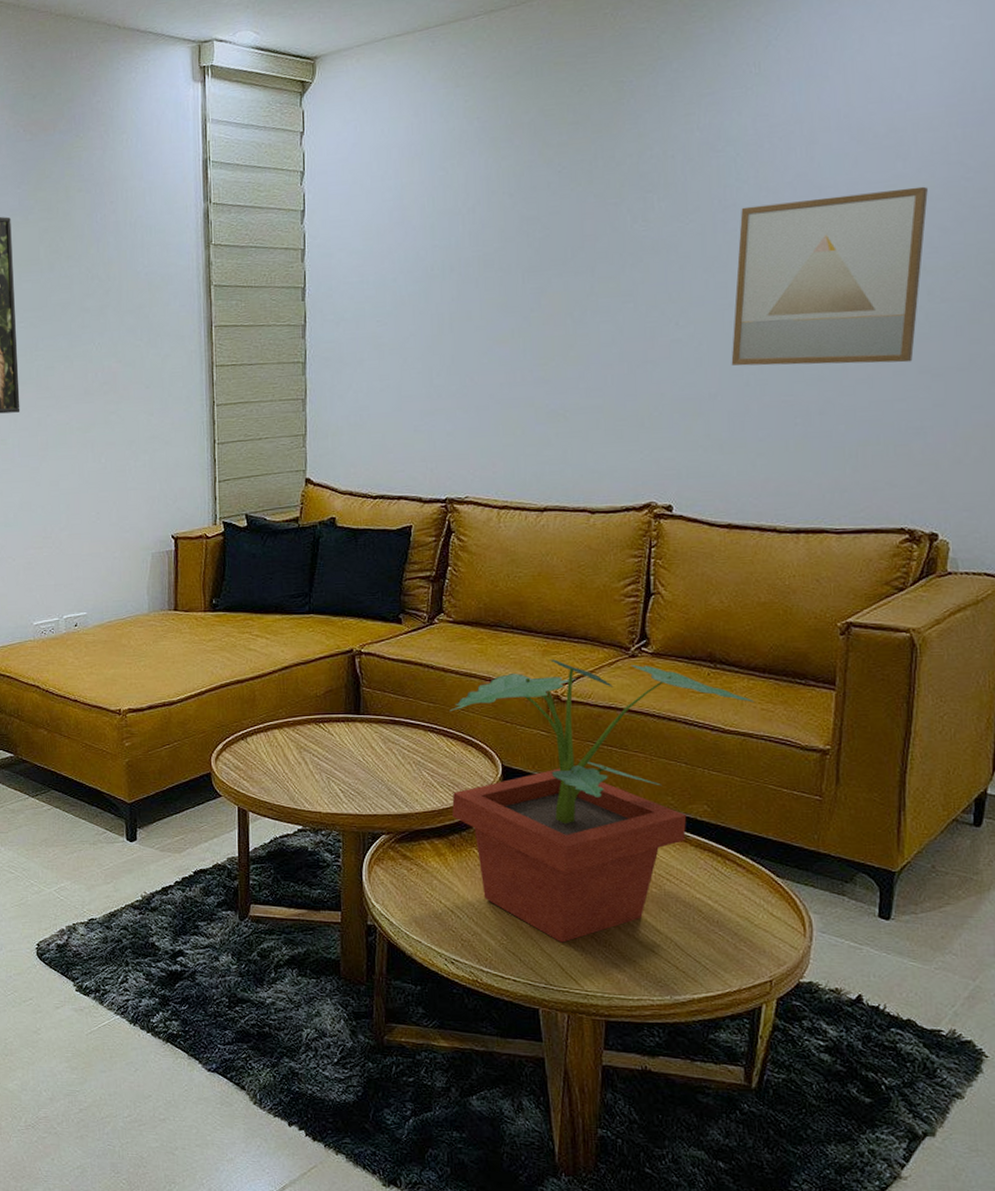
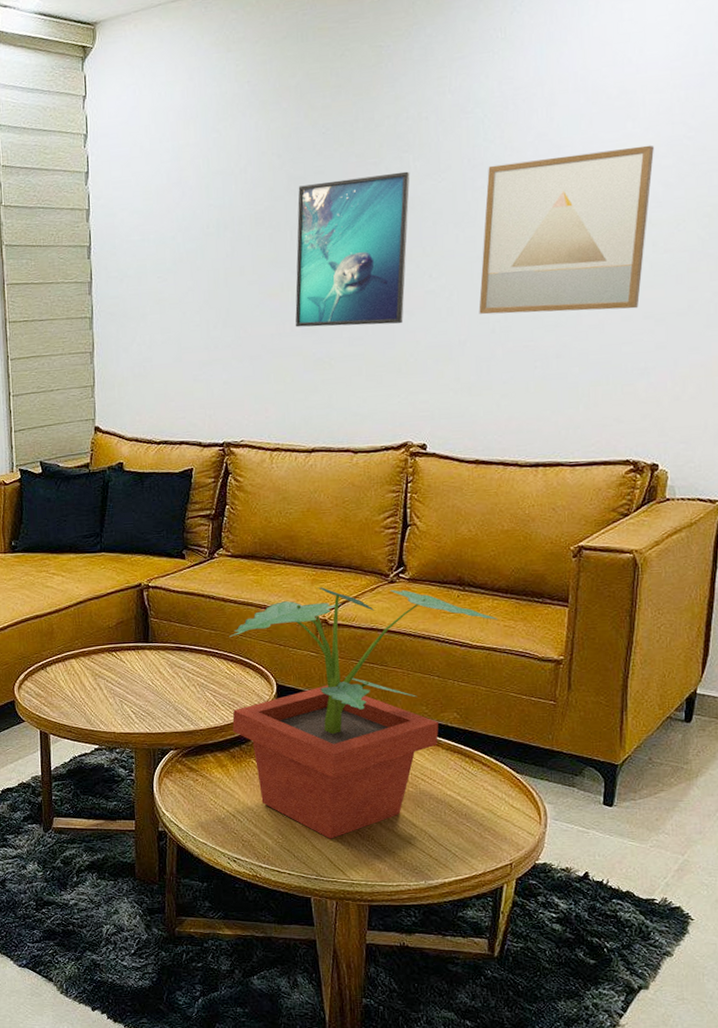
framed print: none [526,212,655,377] -> present [295,171,410,328]

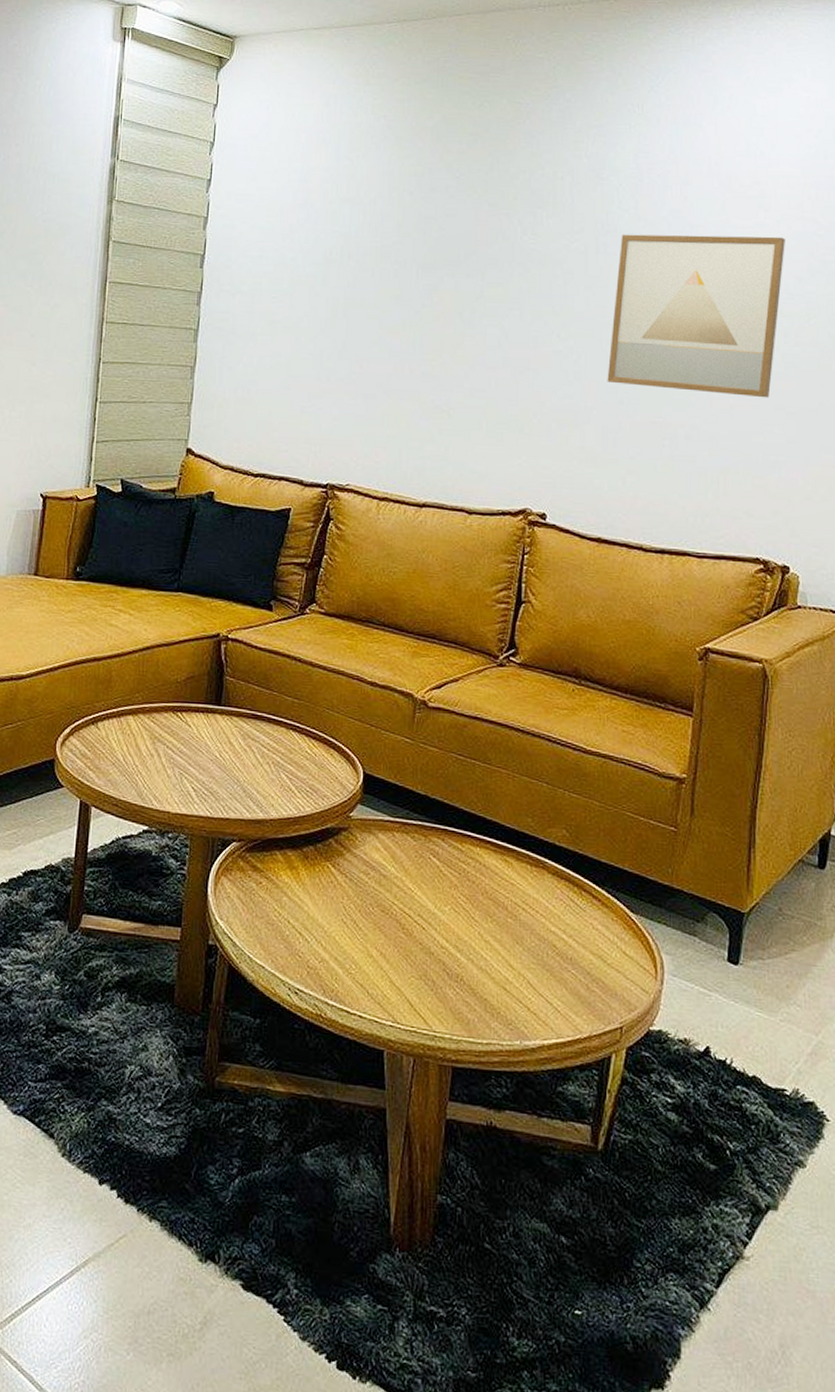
potted plant: present [229,587,499,839] -> none [308,662,617,975]
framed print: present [295,171,410,328] -> none [414,225,543,381]

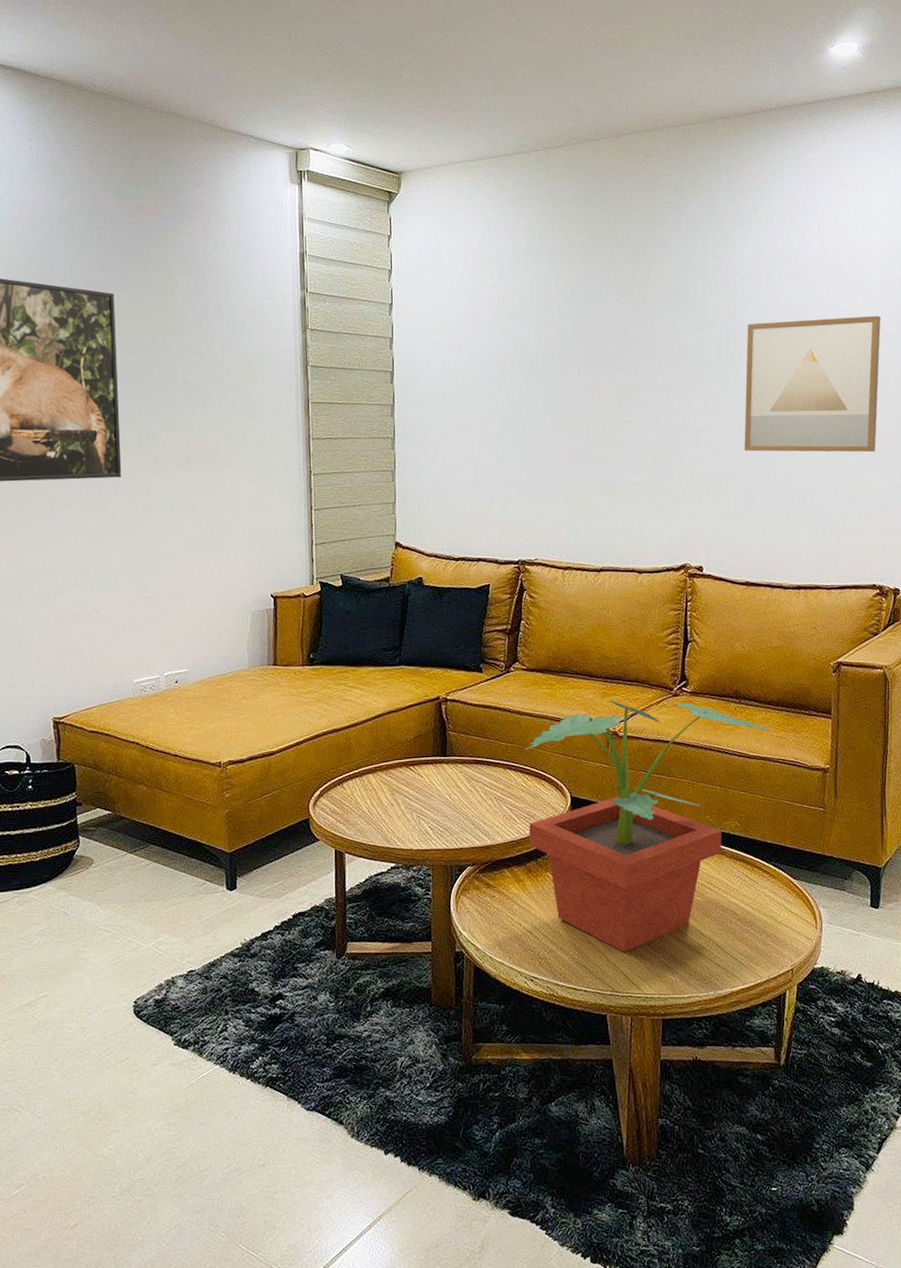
potted plant: none [308,662,617,975] -> present [525,700,772,953]

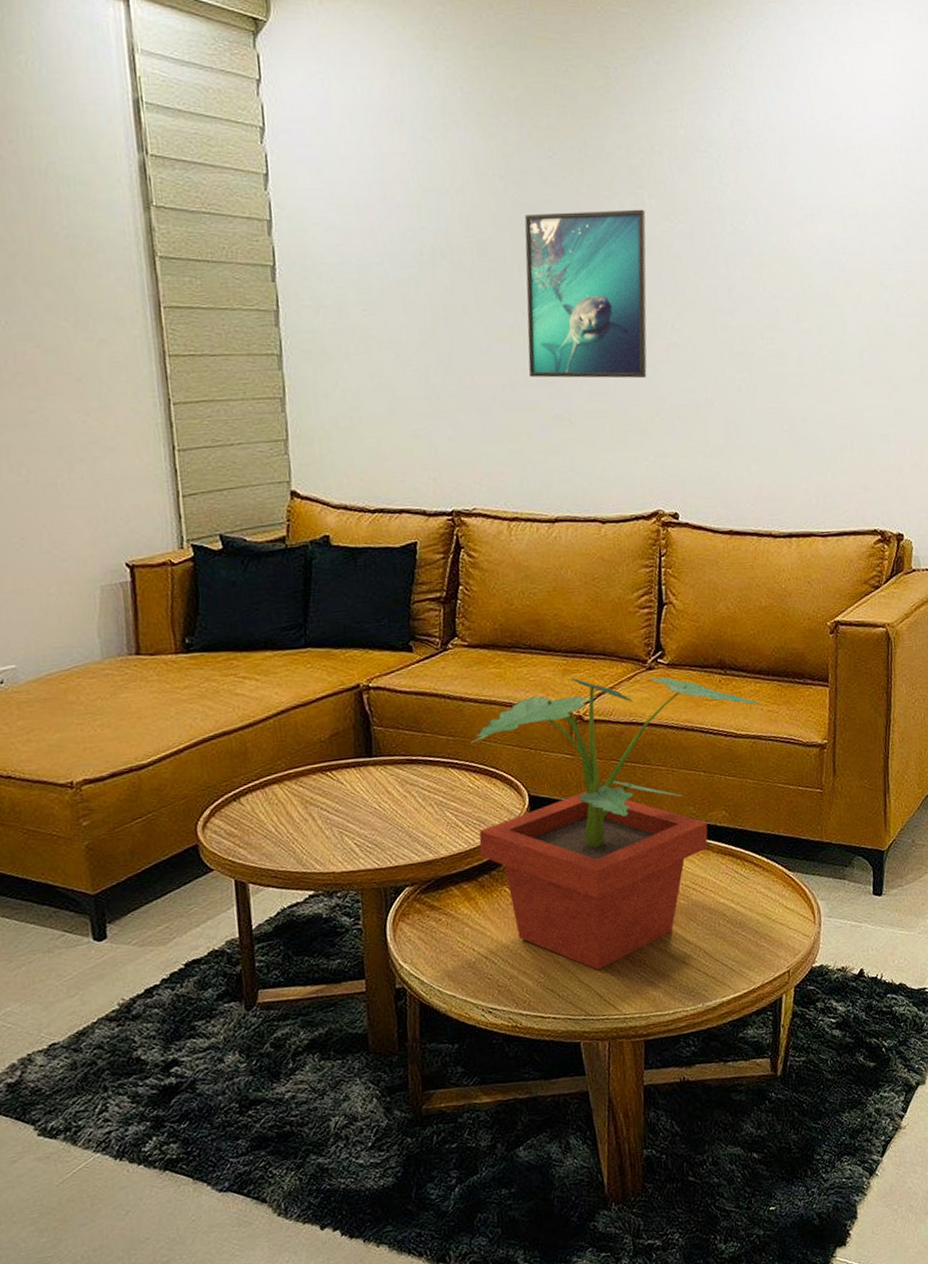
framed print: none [583,323,682,457] -> present [524,209,647,379]
wall art: present [744,315,881,453] -> none [724,205,882,373]

